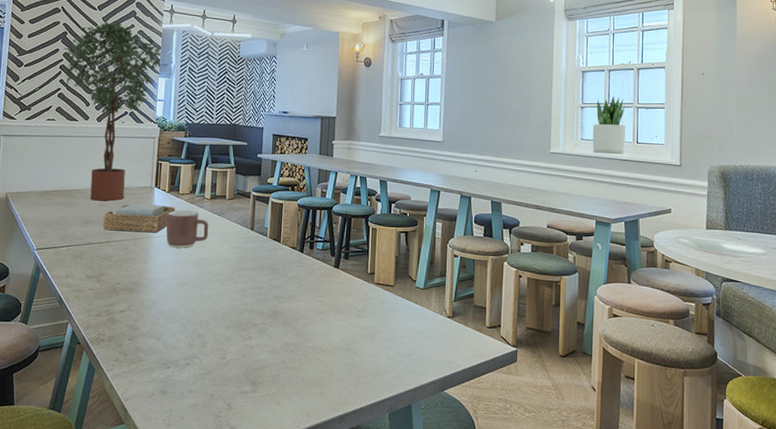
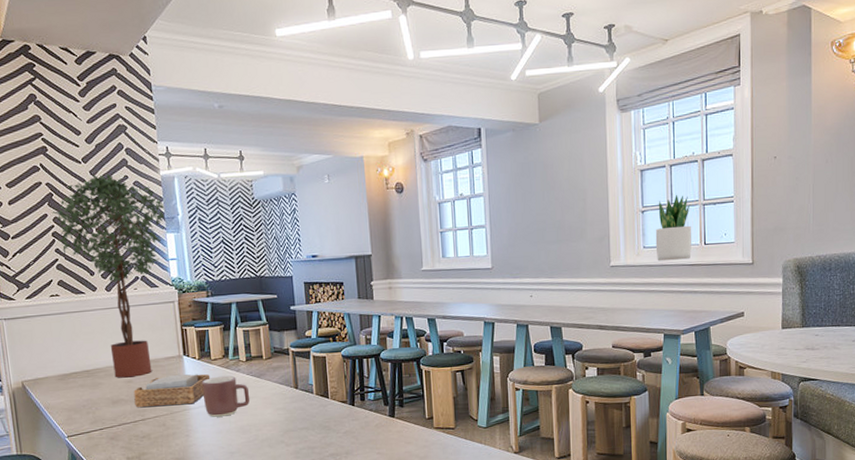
plate: present [674,236,768,258] -> none [747,337,848,356]

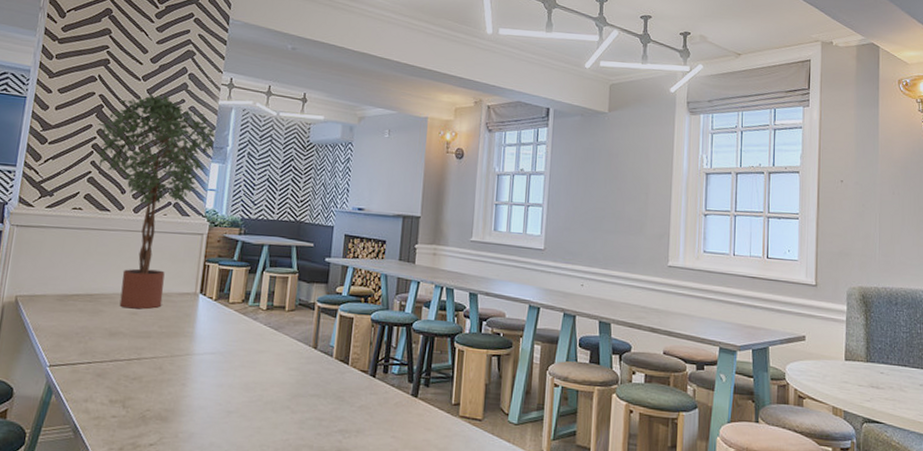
napkin holder: present [133,374,211,408] -> none [134,313,224,349]
mug: present [201,375,250,417] -> none [210,322,263,369]
planter: present [655,195,692,262] -> none [716,203,755,271]

